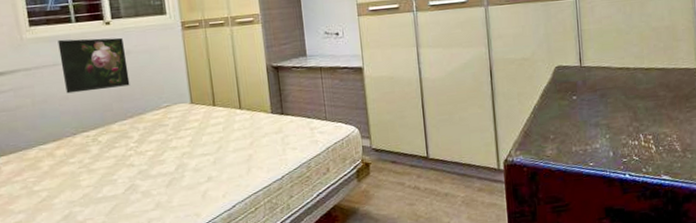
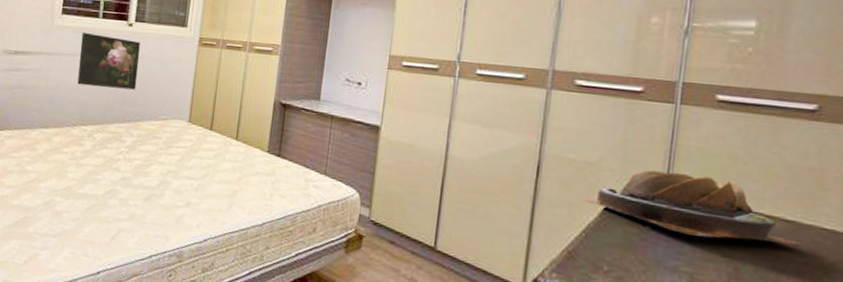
pastry: none [526,48,670,97] -> present [581,169,802,245]

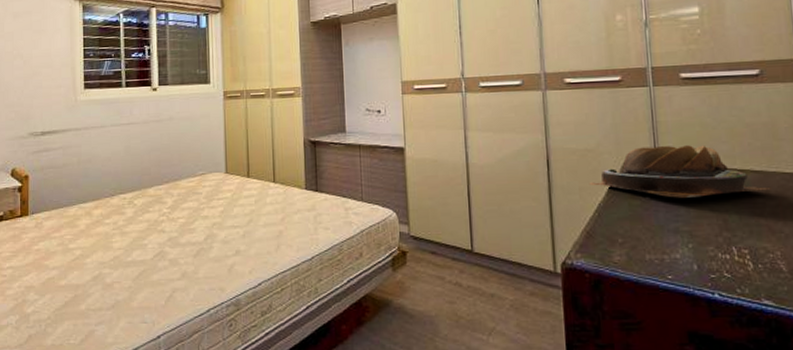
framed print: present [77,31,140,90] -> none [107,102,169,155]

